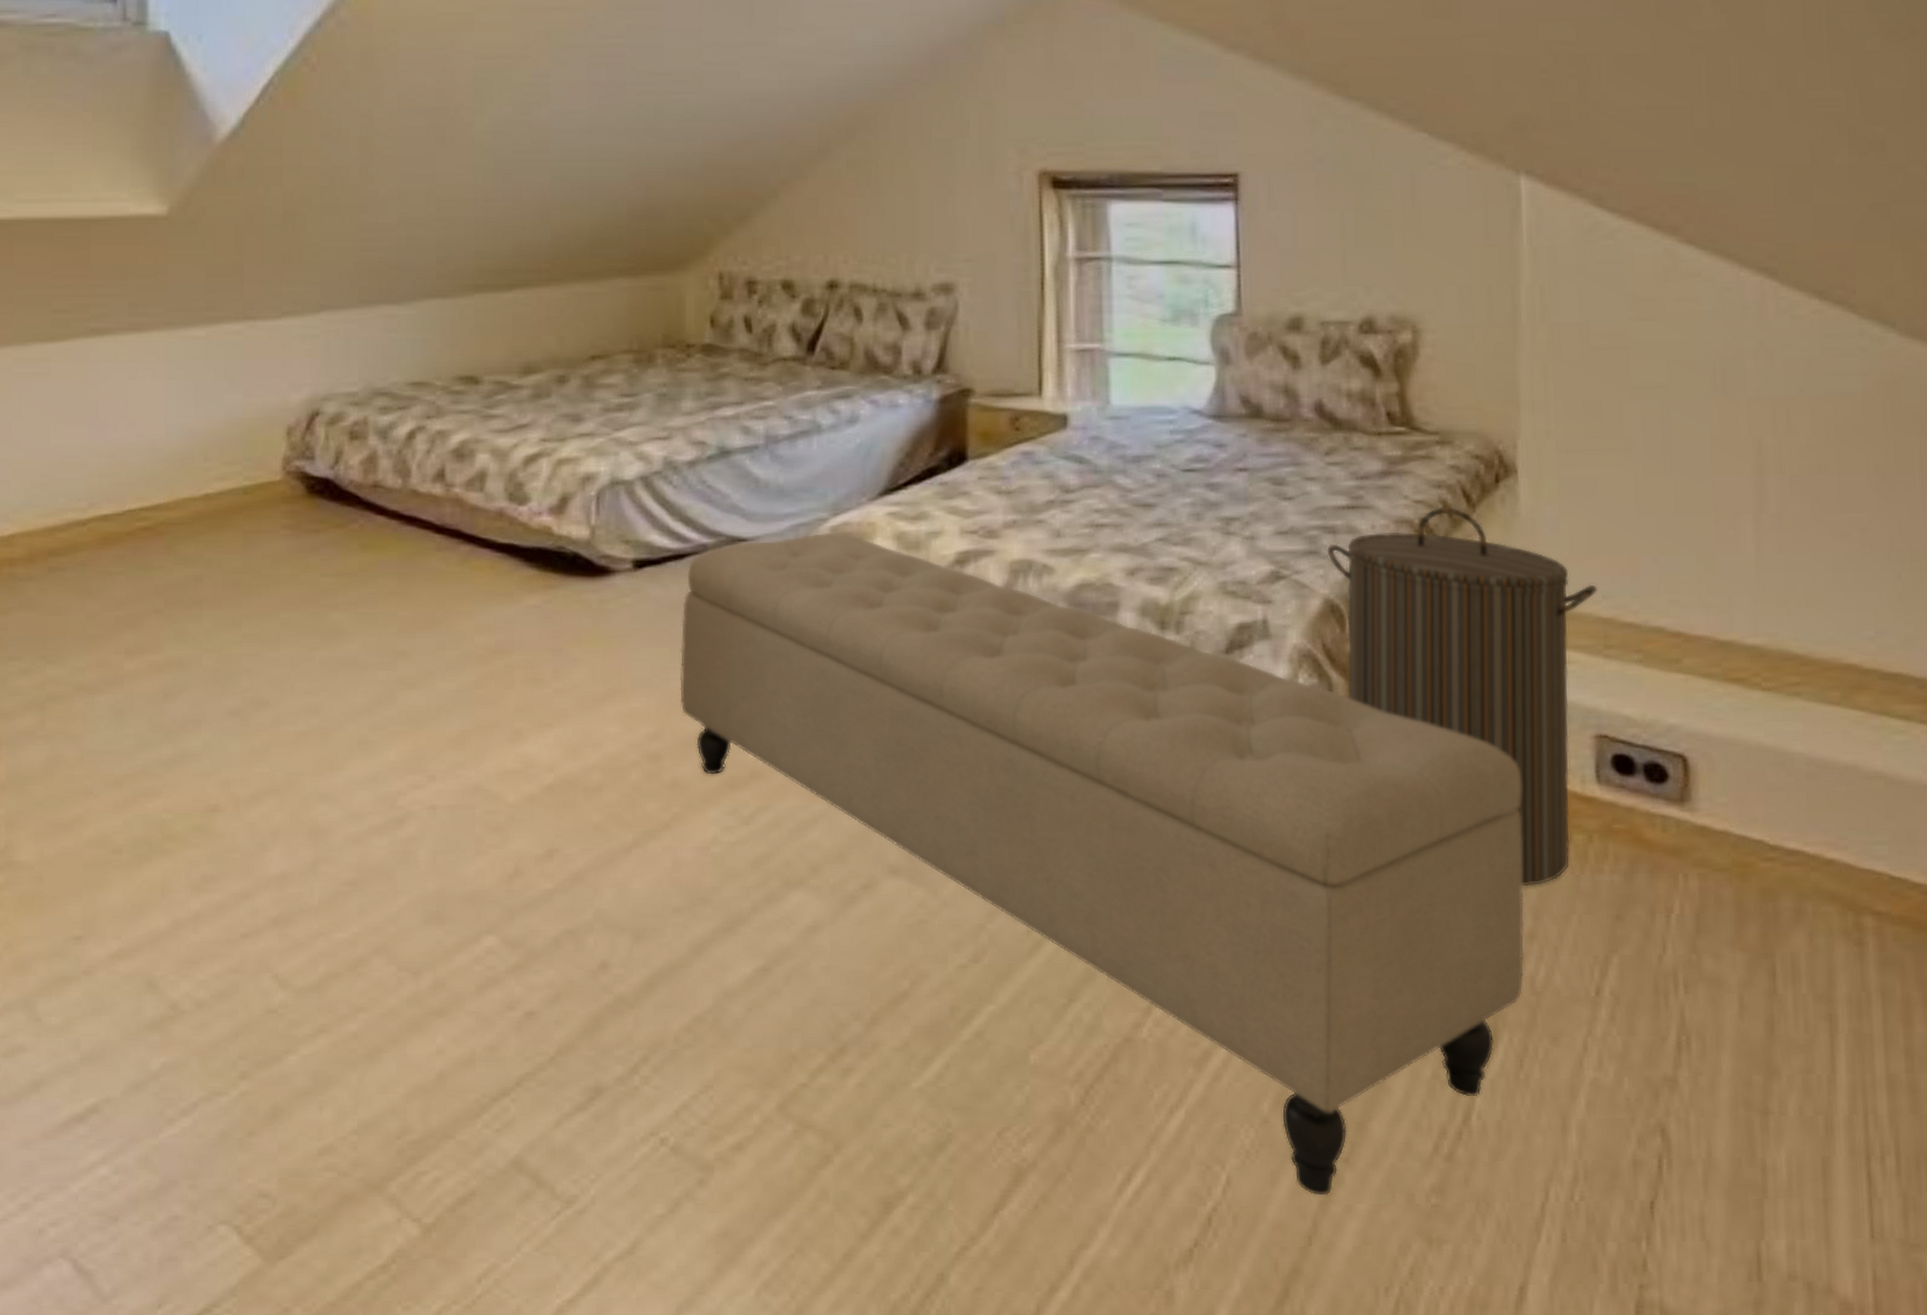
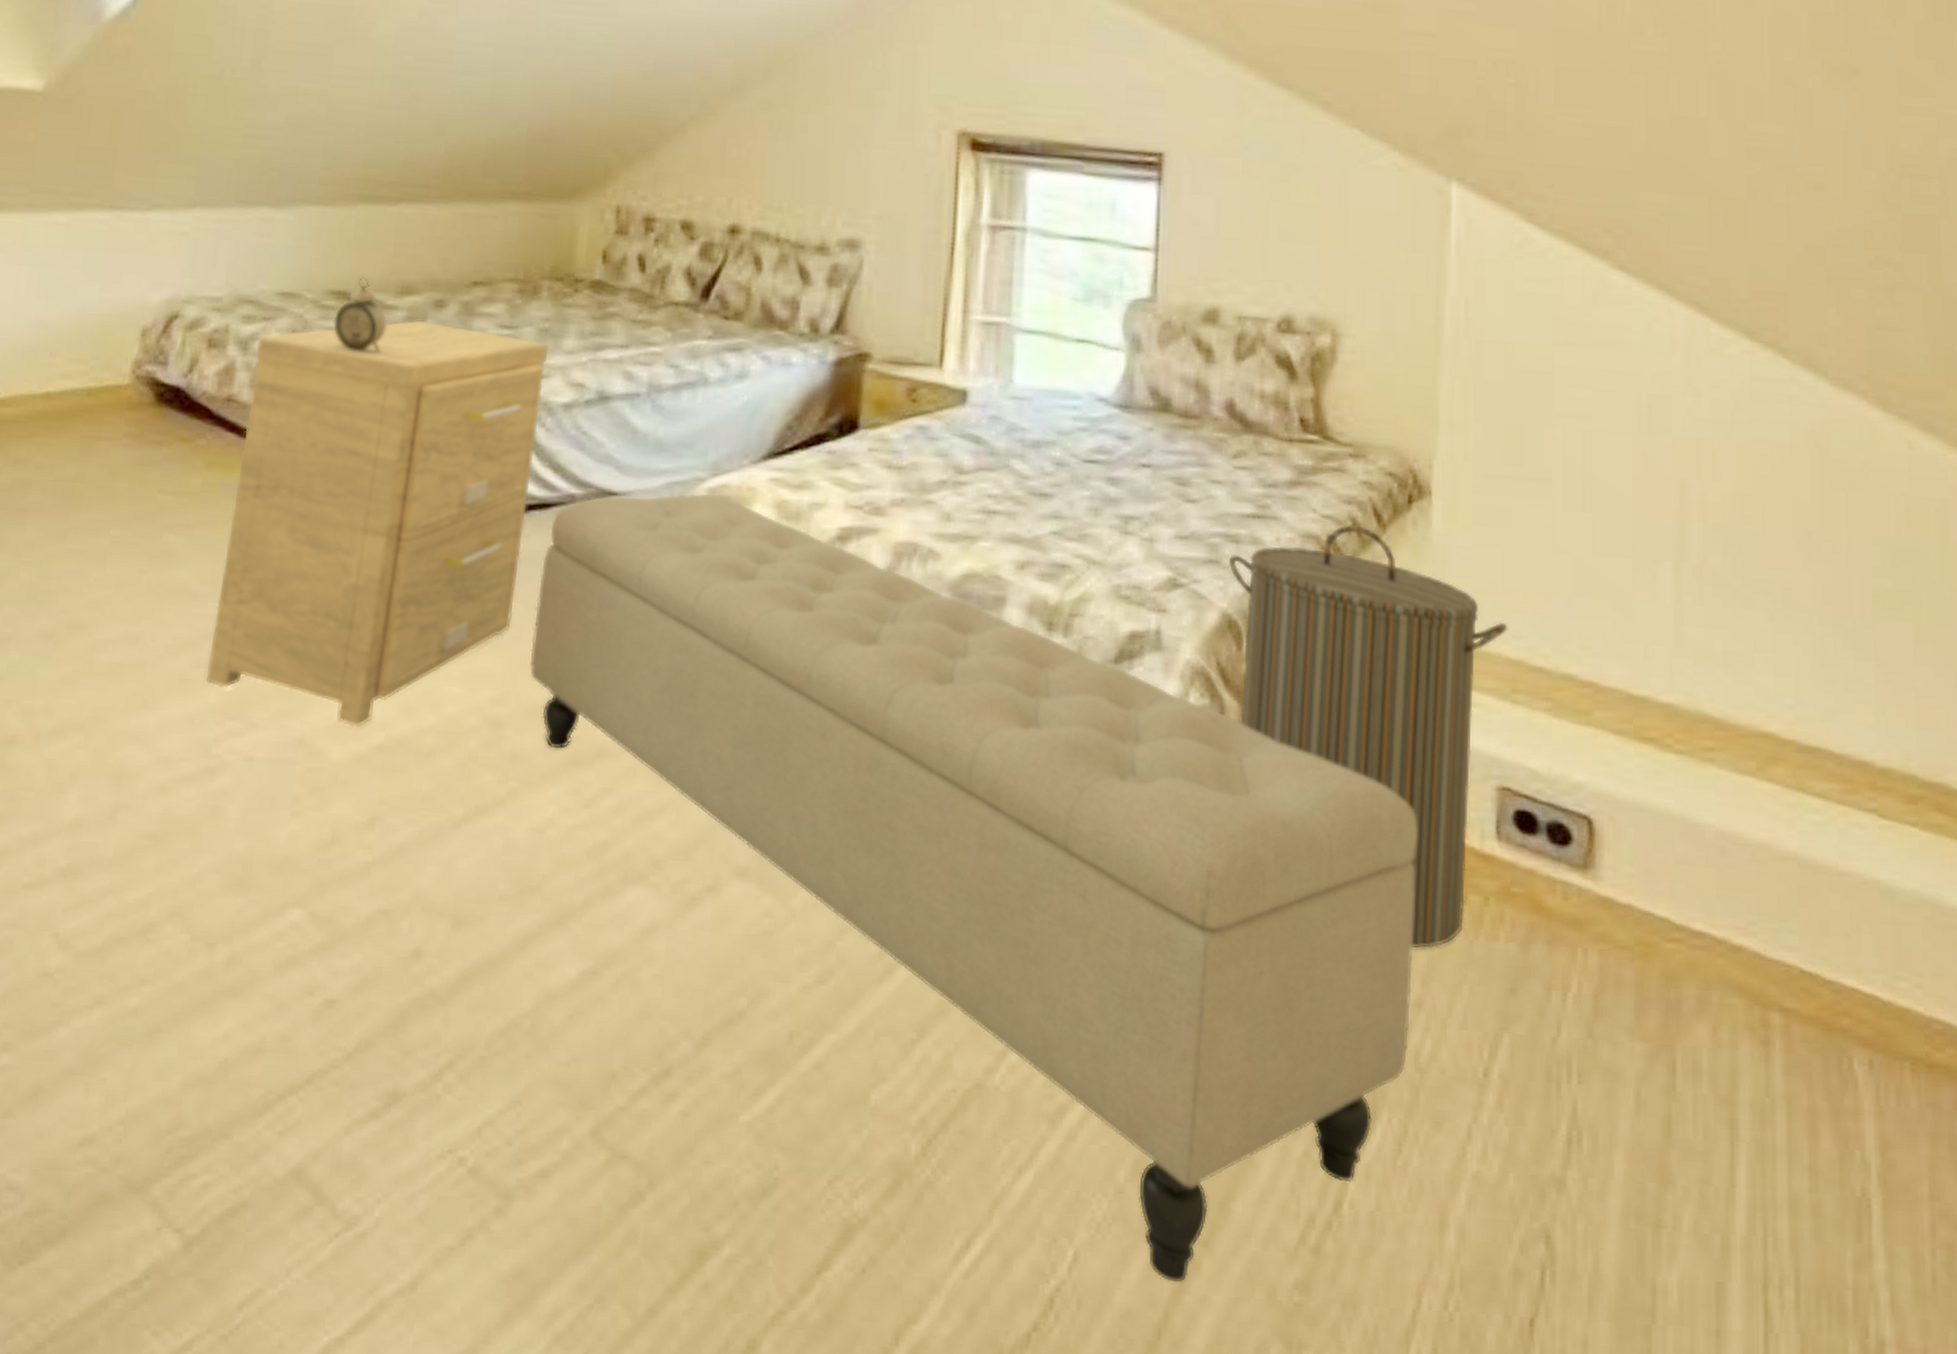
side table: none [384,396,669,771] -> present [205,320,549,728]
alarm clock: none [463,361,515,431] -> present [332,277,388,353]

